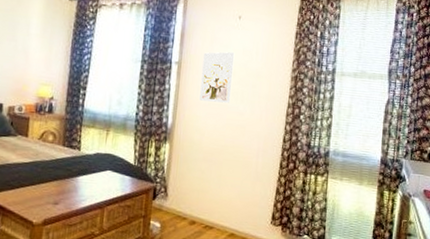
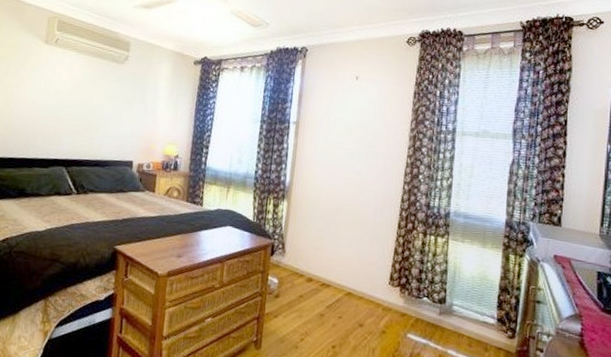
wall art: present [199,52,235,103] -> none [317,112,352,163]

